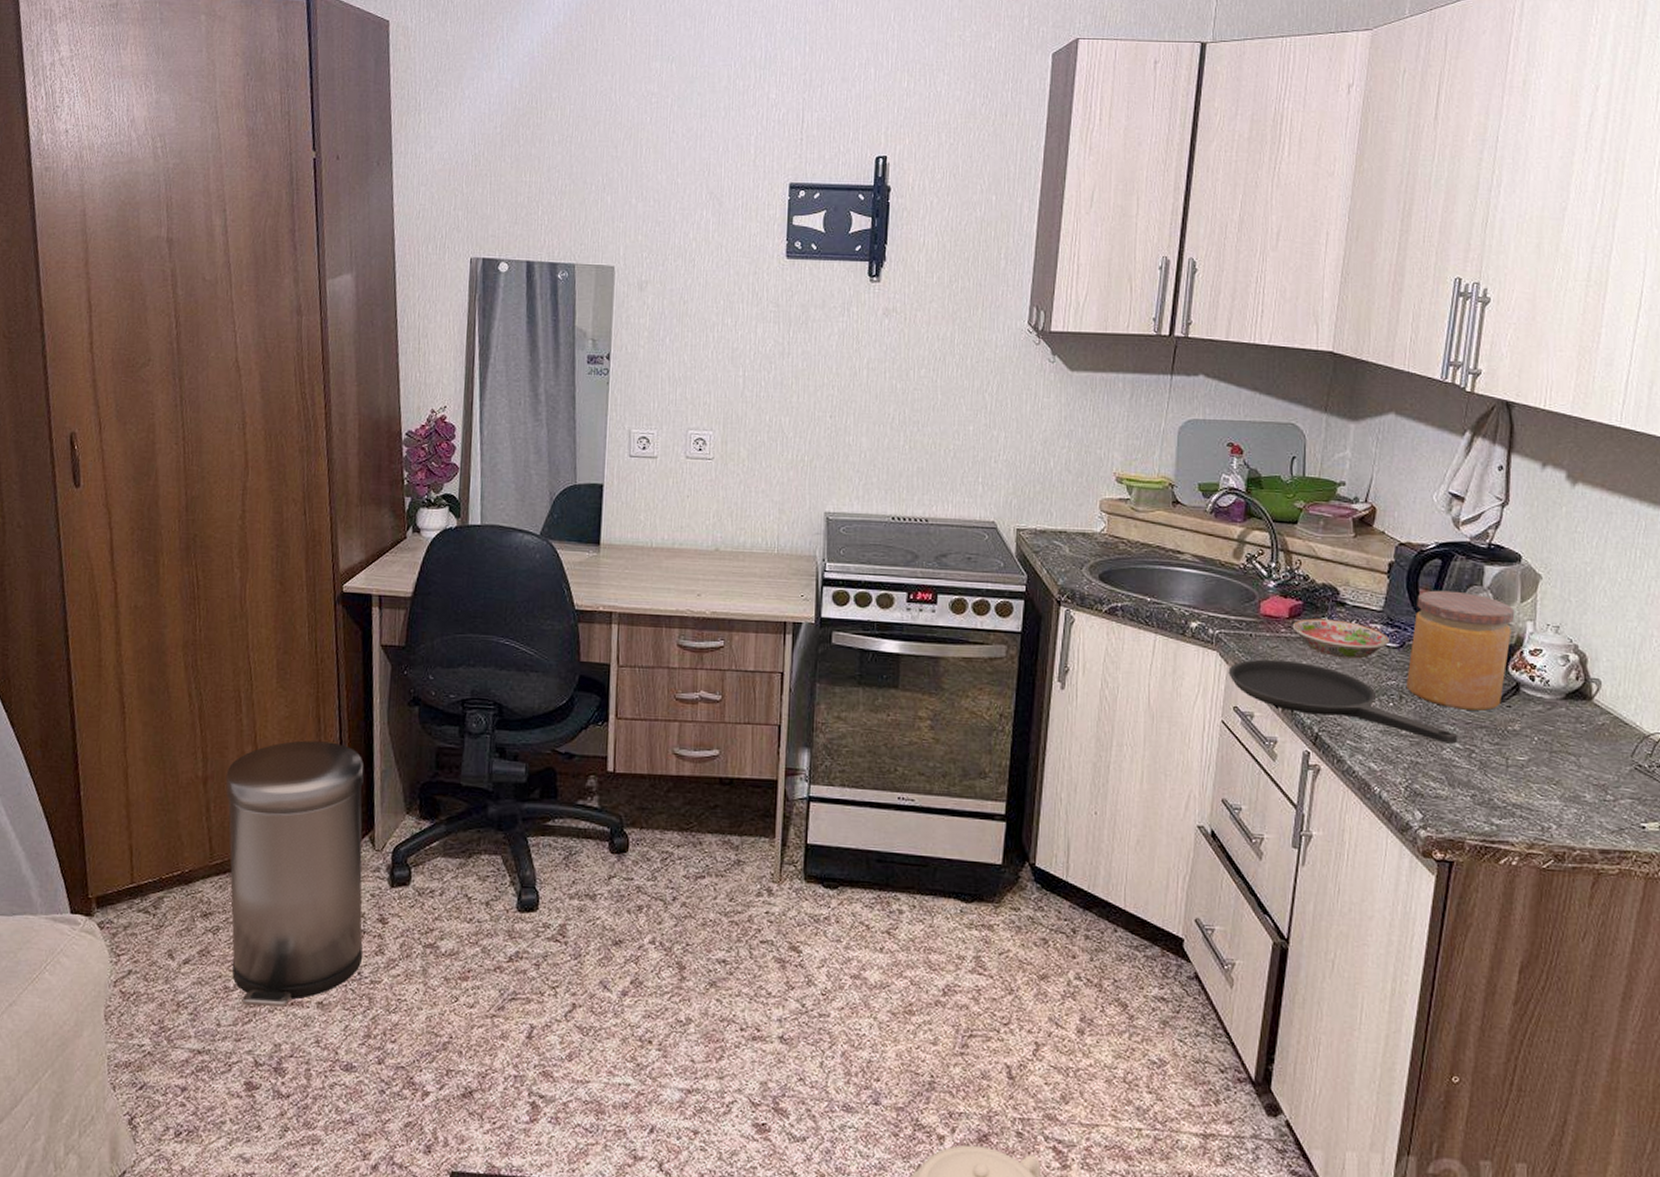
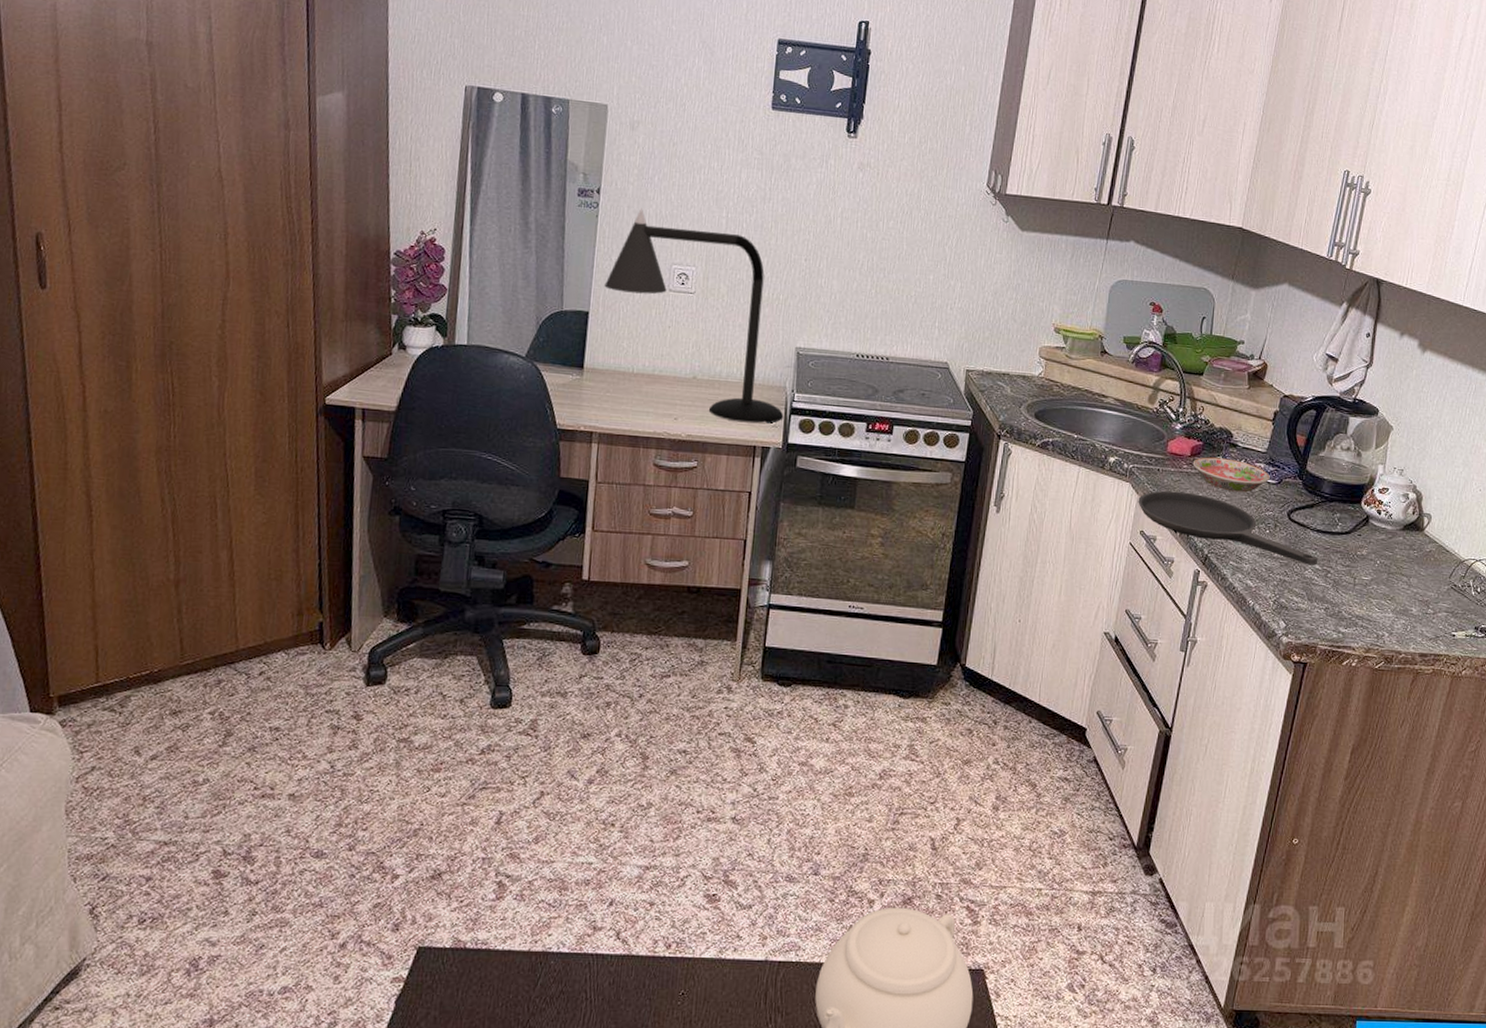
pedal bin: present [225,740,364,1008] -> none [198,546,342,800]
desk lamp: none [618,371,814,597] -> present [604,208,783,424]
jar: present [1407,590,1515,711] -> none [1281,436,1370,538]

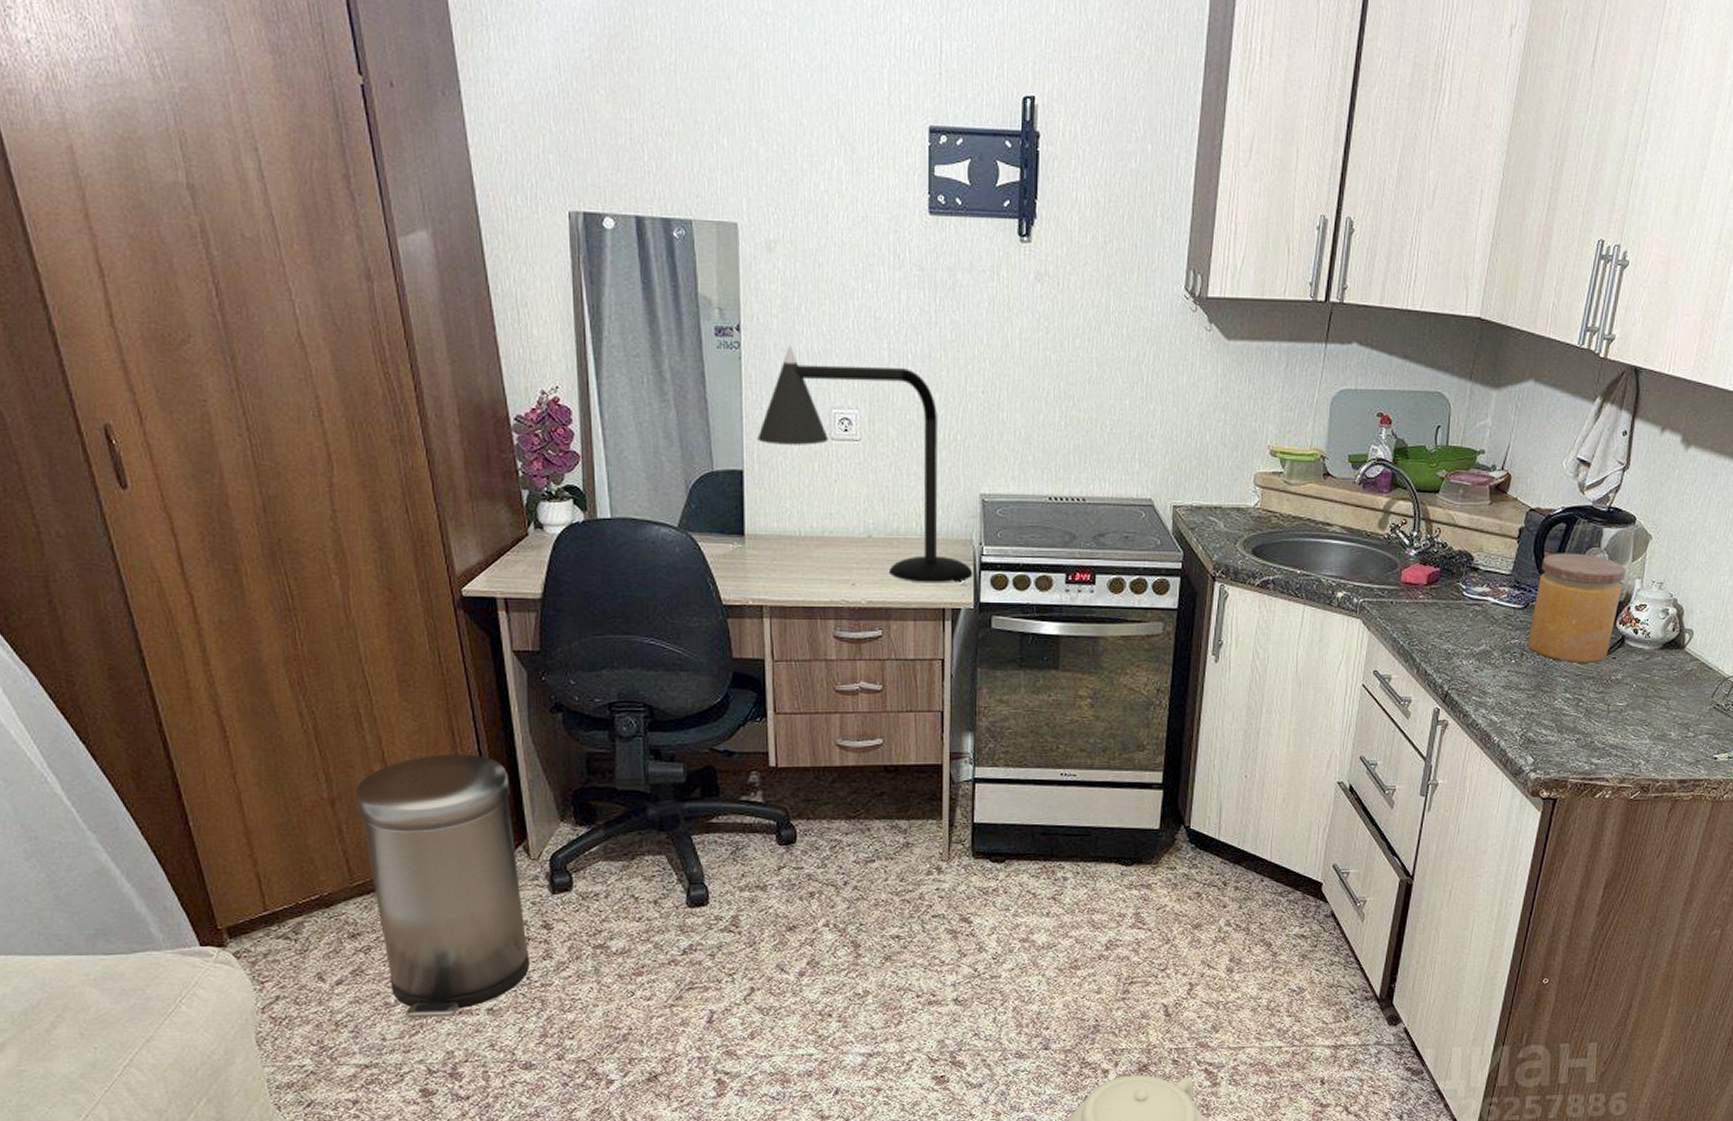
pedal bin: none [198,546,342,800] -> present [355,754,529,1019]
frying pan: present [1138,490,1318,566] -> none [1370,625,1569,694]
bowl: present [1192,457,1270,493] -> none [1429,584,1515,621]
jar: none [1281,436,1370,538] -> present [1528,553,1626,663]

